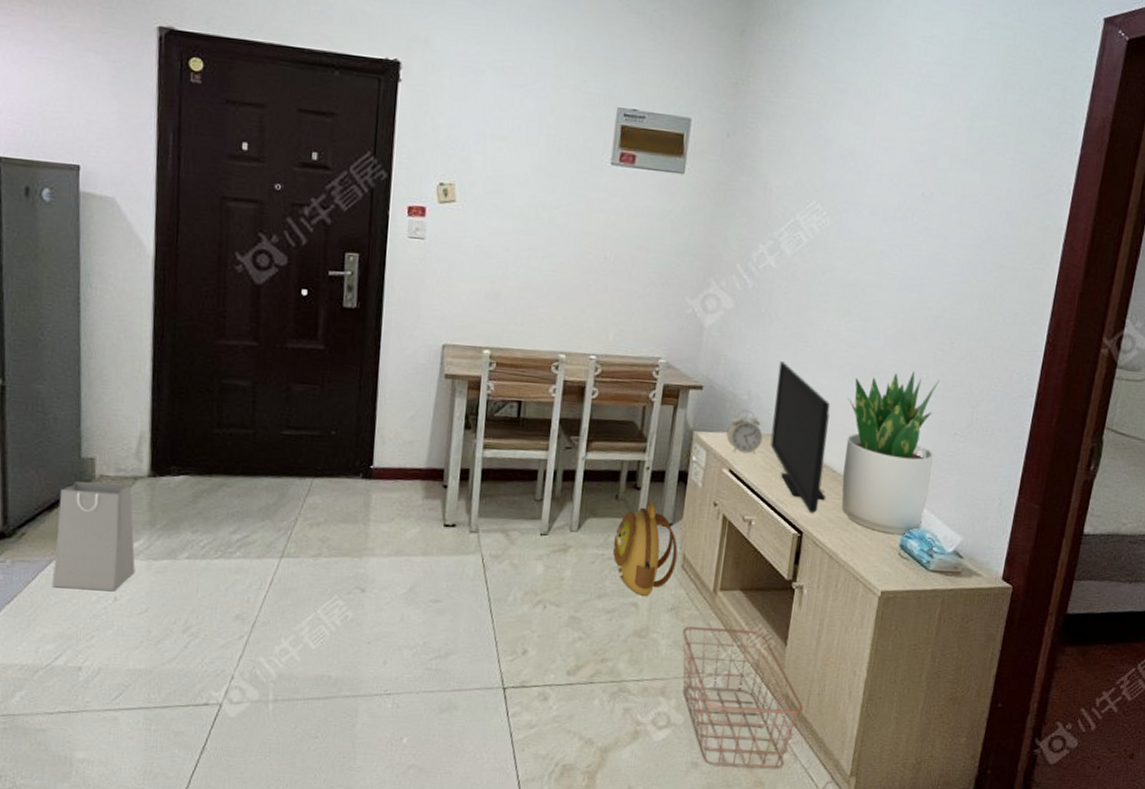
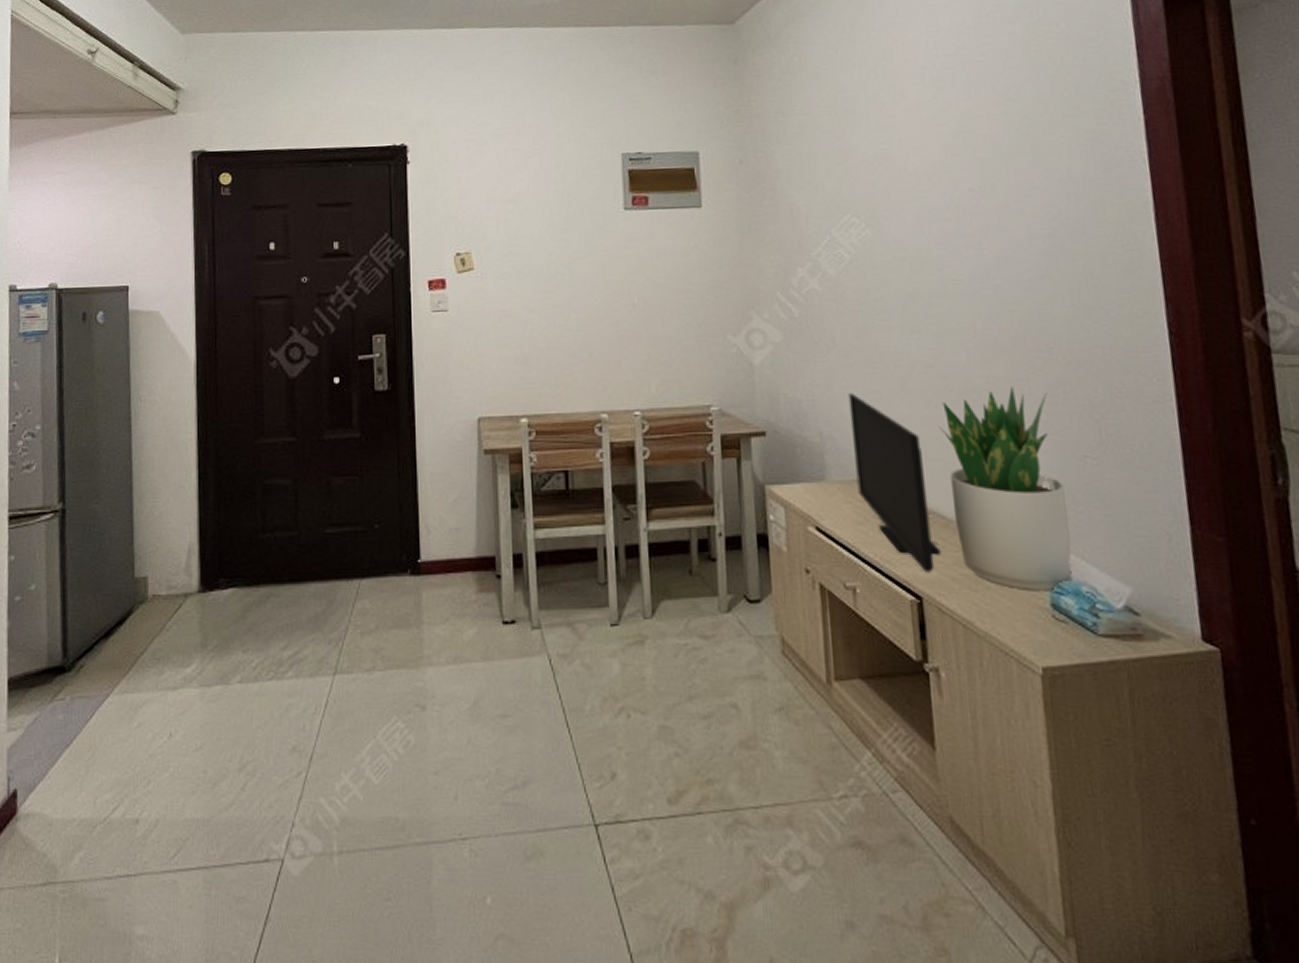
shopping bag: present [51,481,136,592] -> none [108,604,189,727]
backpack: present [613,502,678,596] -> none [696,575,775,694]
basket: present [682,627,803,768] -> none [798,730,978,928]
alarm clock: present [726,410,763,454] -> none [803,454,848,506]

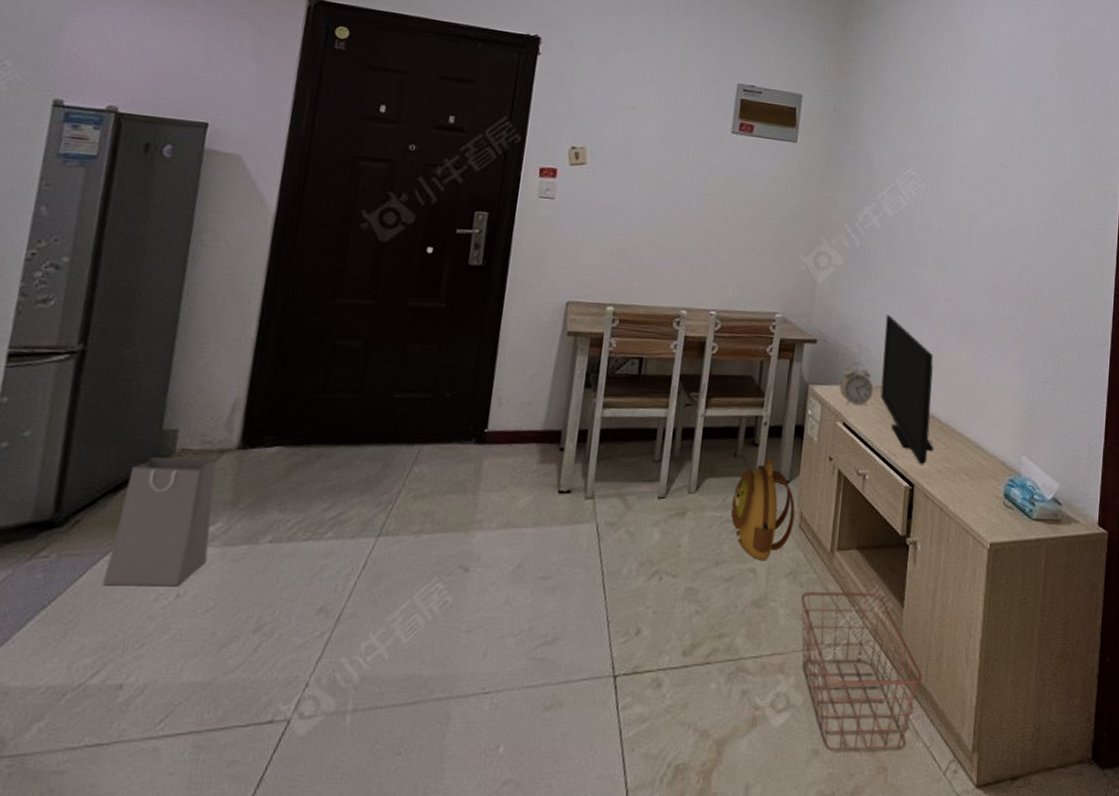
shopping bag: none [108,604,189,727] -> present [102,457,217,587]
backpack: none [696,575,775,694] -> present [731,459,795,560]
basket: none [798,730,978,928] -> present [800,591,922,751]
alarm clock: none [803,454,848,506] -> present [839,363,873,406]
planter: present [938,386,1072,590] -> none [948,322,1028,483]

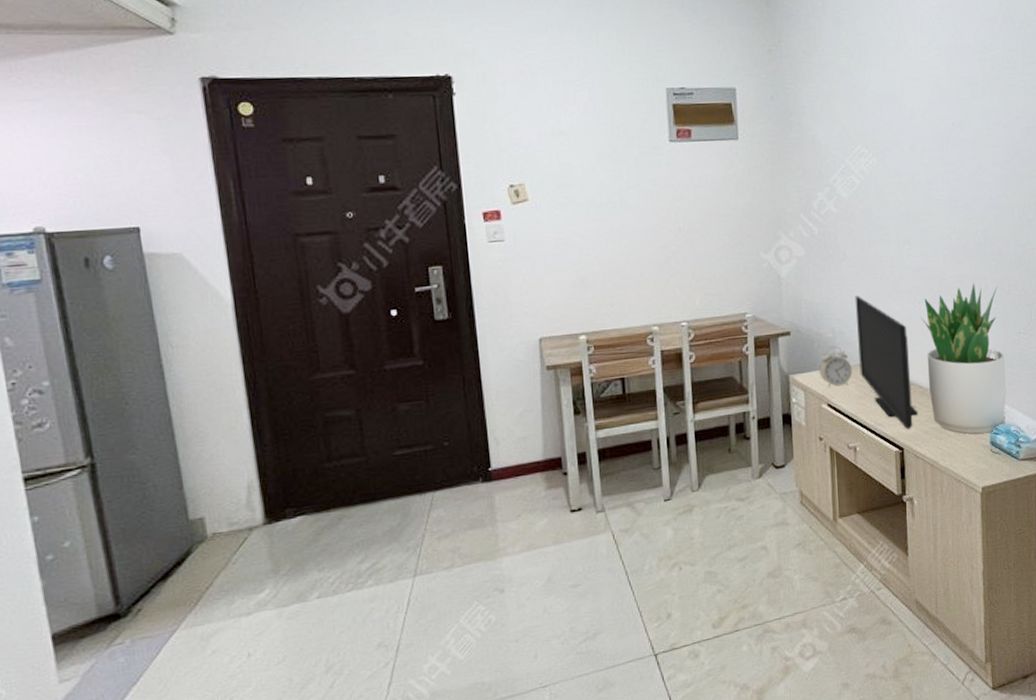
shopping bag: present [102,457,217,587] -> none [172,537,266,658]
backpack: present [731,459,795,560] -> none [734,449,795,538]
basket: present [800,591,922,751] -> none [812,548,933,682]
planter: none [948,322,1028,483] -> present [920,283,1007,434]

